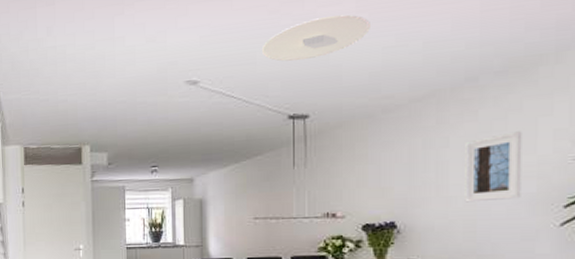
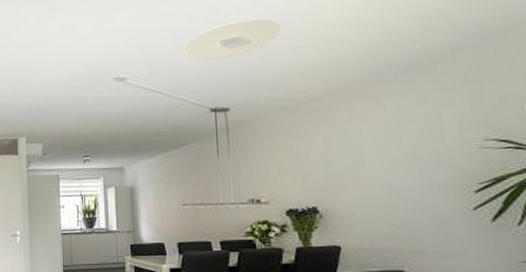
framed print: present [465,131,522,203] -> none [377,122,434,188]

